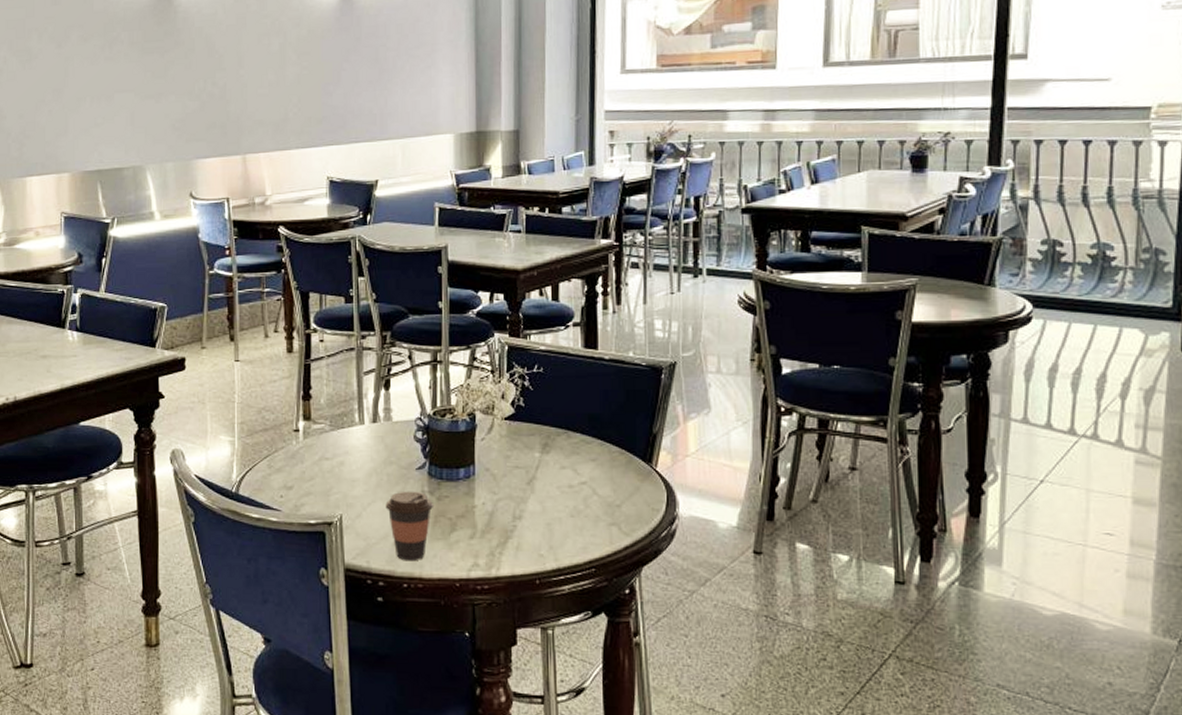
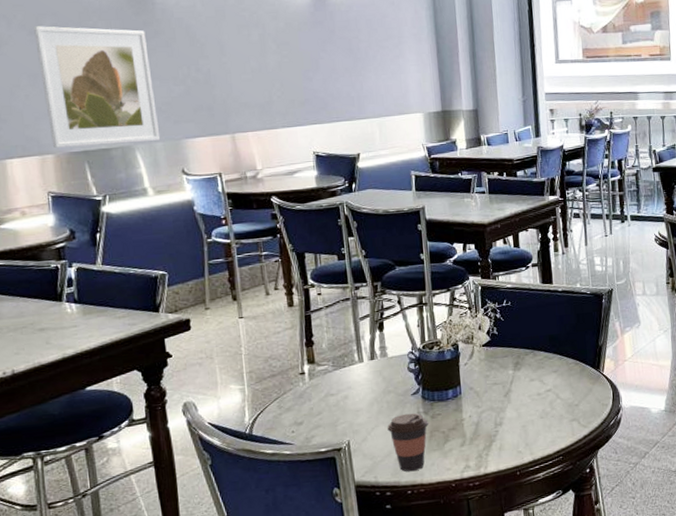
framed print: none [62,38,172,166] -> present [34,26,161,148]

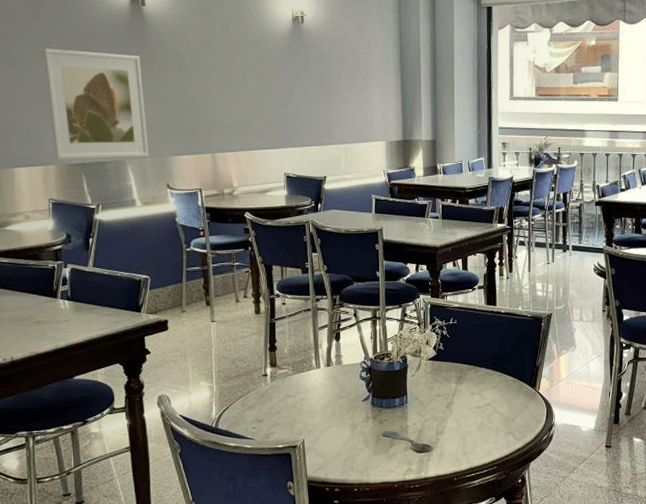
coffee cup: present [387,413,429,472] -> none [338,417,377,471]
spoon: none [436,425,492,448] -> present [383,430,433,453]

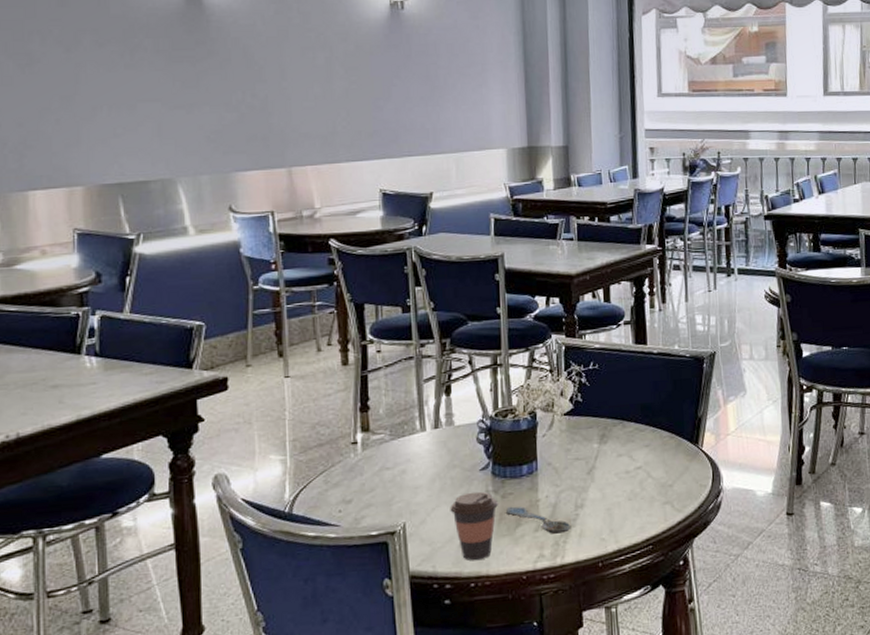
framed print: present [43,48,150,159] -> none [71,43,207,179]
coffee cup: none [338,417,377,471] -> present [450,491,499,561]

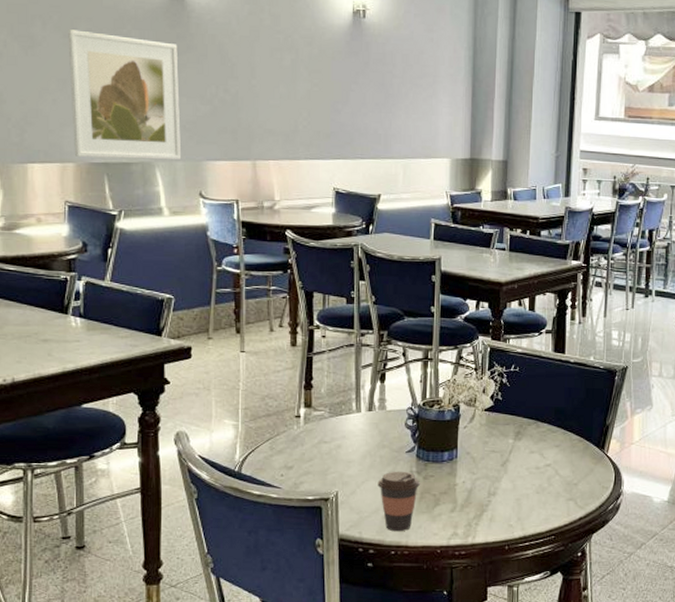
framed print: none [71,43,207,179] -> present [68,29,182,160]
spoon: present [506,506,571,534] -> none [427,487,483,516]

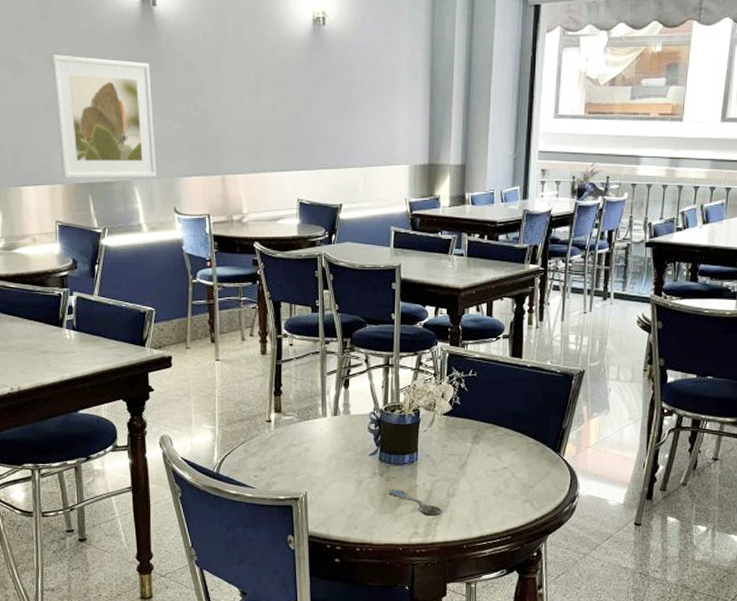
coffee cup: present [377,471,421,532] -> none [343,473,384,530]
spoon: none [427,487,483,516] -> present [389,488,443,516]

